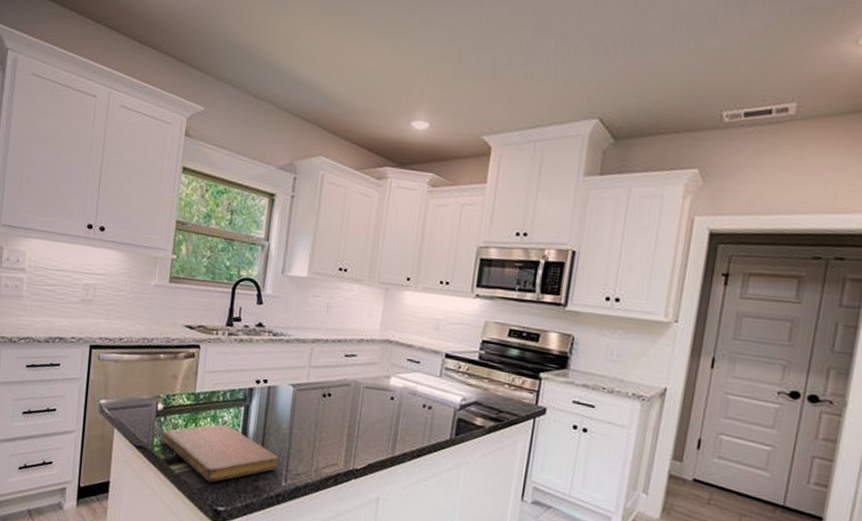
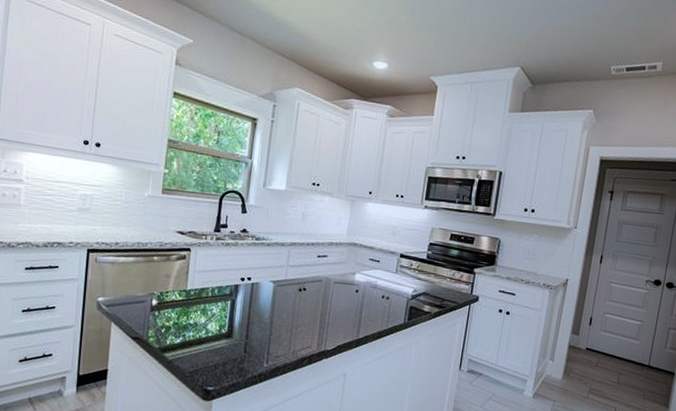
notebook: present [161,424,278,483] -> none [155,316,261,367]

